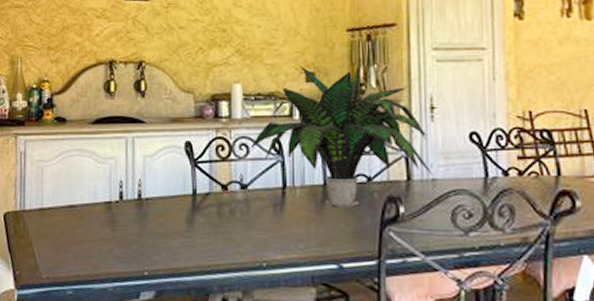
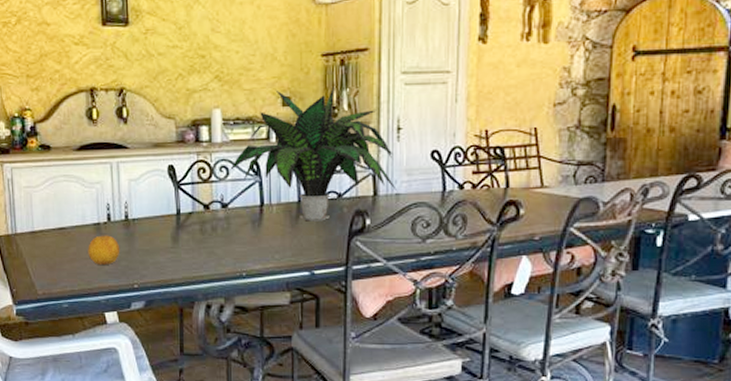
fruit: none [97,215,131,248] -> present [88,235,120,265]

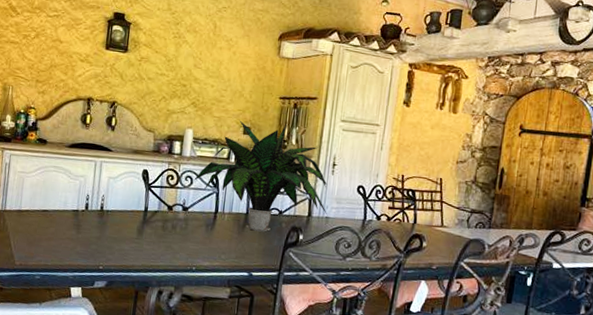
fruit: present [88,235,120,265] -> none [64,220,93,247]

